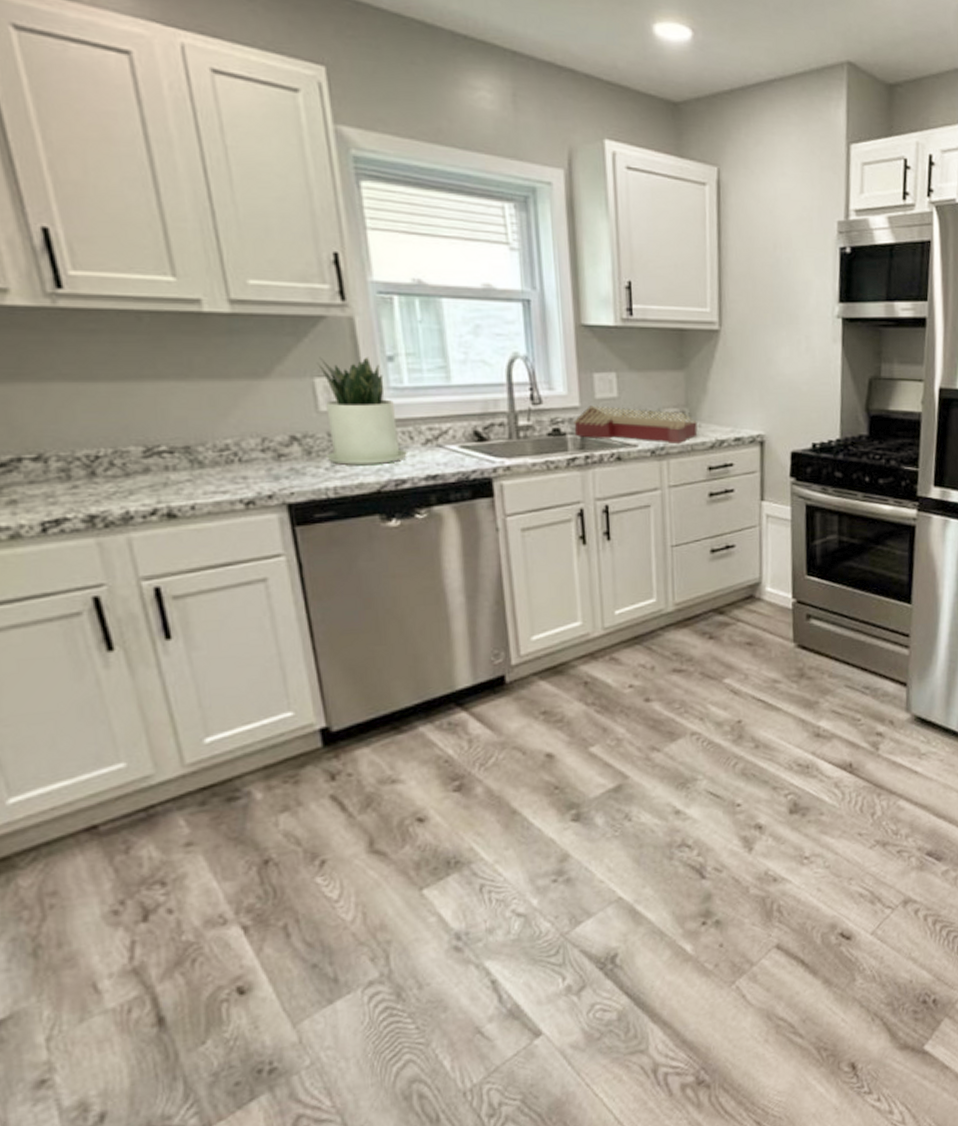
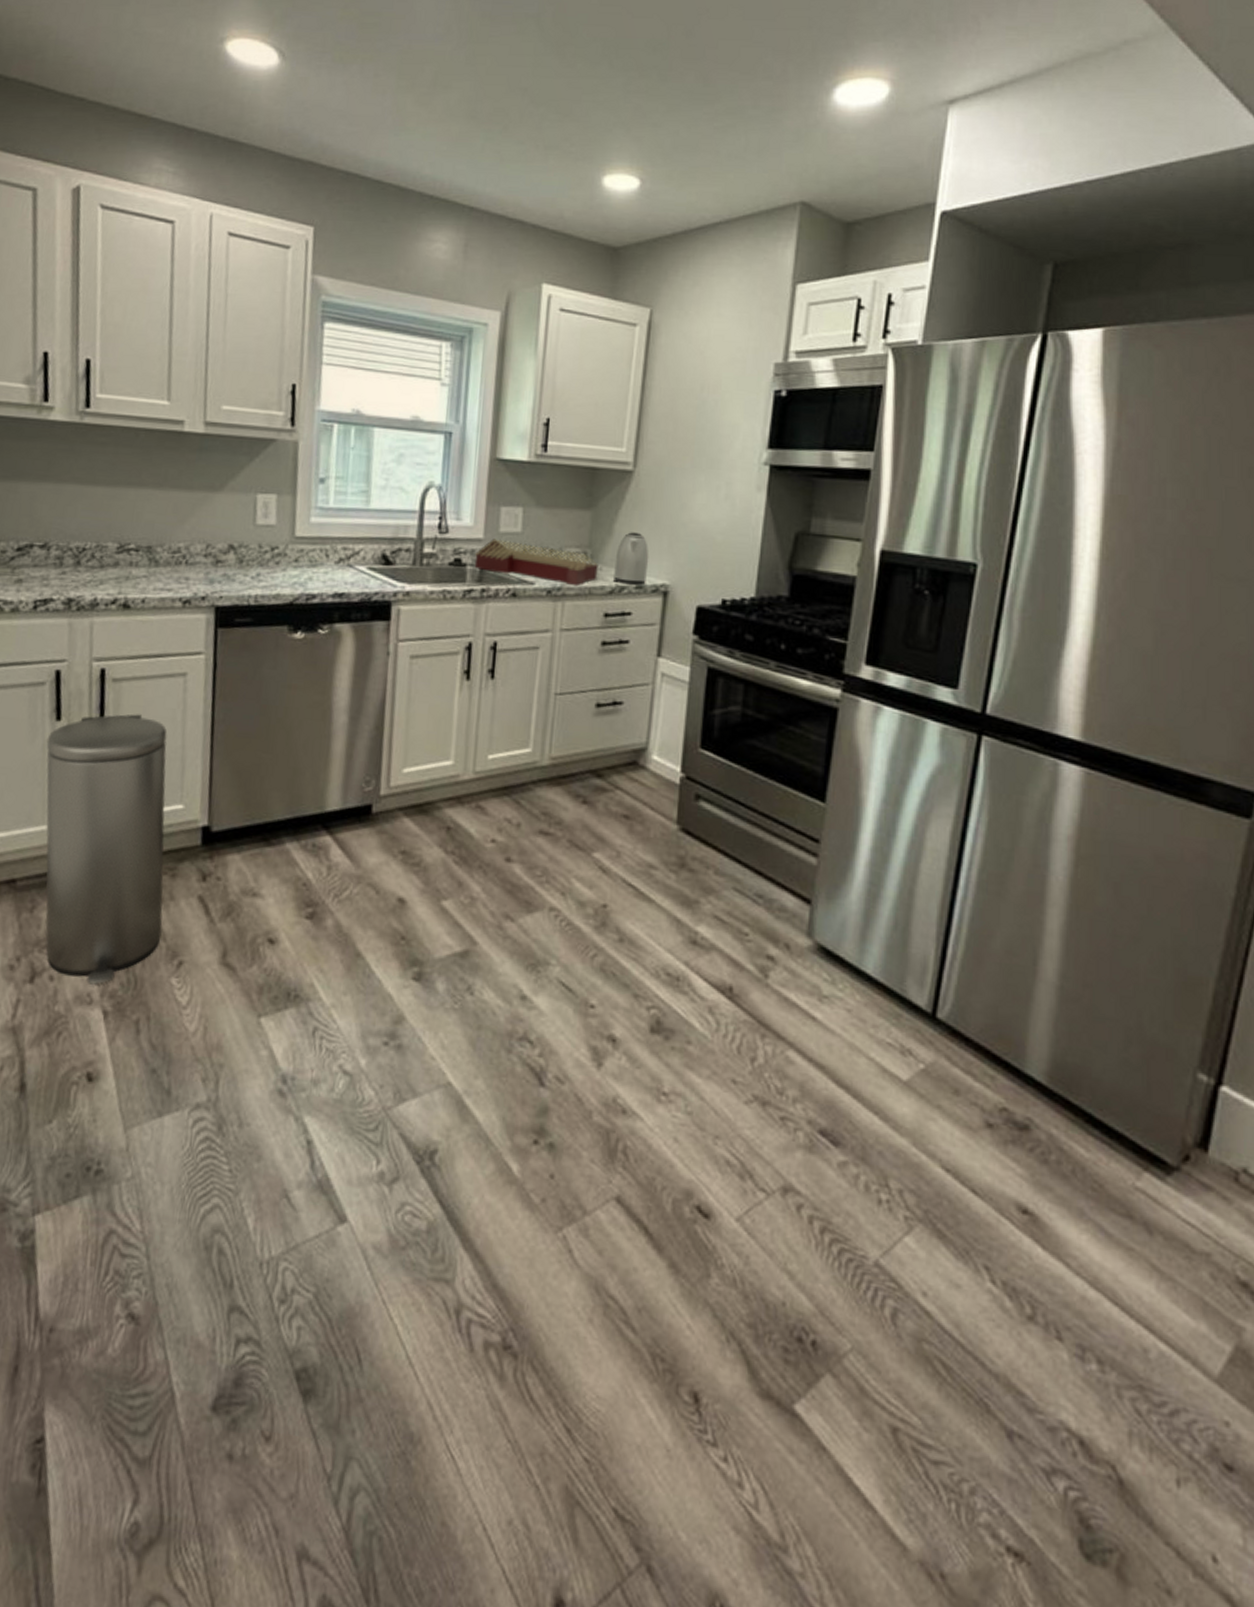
pedal bin: none [100,629,295,906] -> present [45,714,167,985]
planter: present [316,357,407,466] -> none [254,475,321,578]
kettle: none [712,389,744,439] -> present [613,532,649,587]

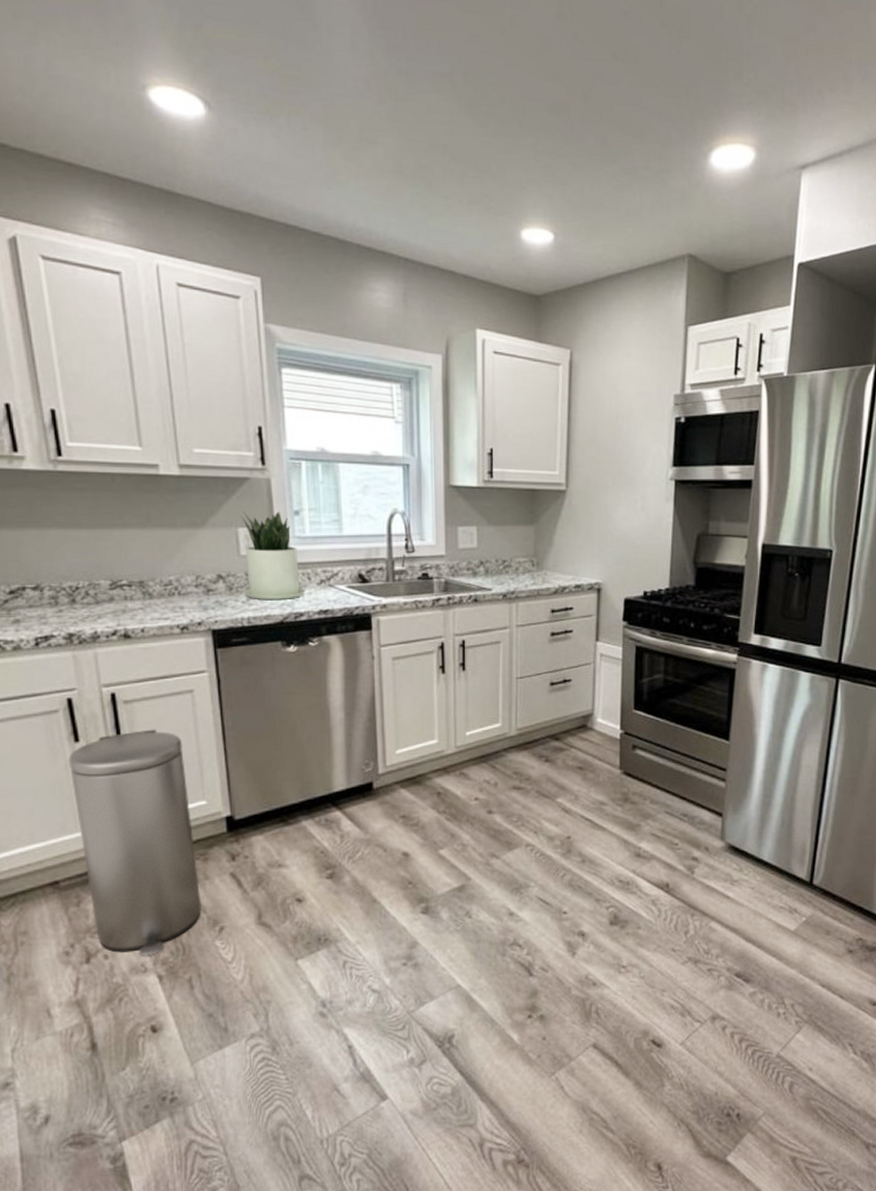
planter: none [254,475,321,578] -> present [240,511,305,601]
dish rack: present [474,538,598,587] -> none [440,554,543,590]
kettle: present [613,532,649,587] -> none [556,542,584,586]

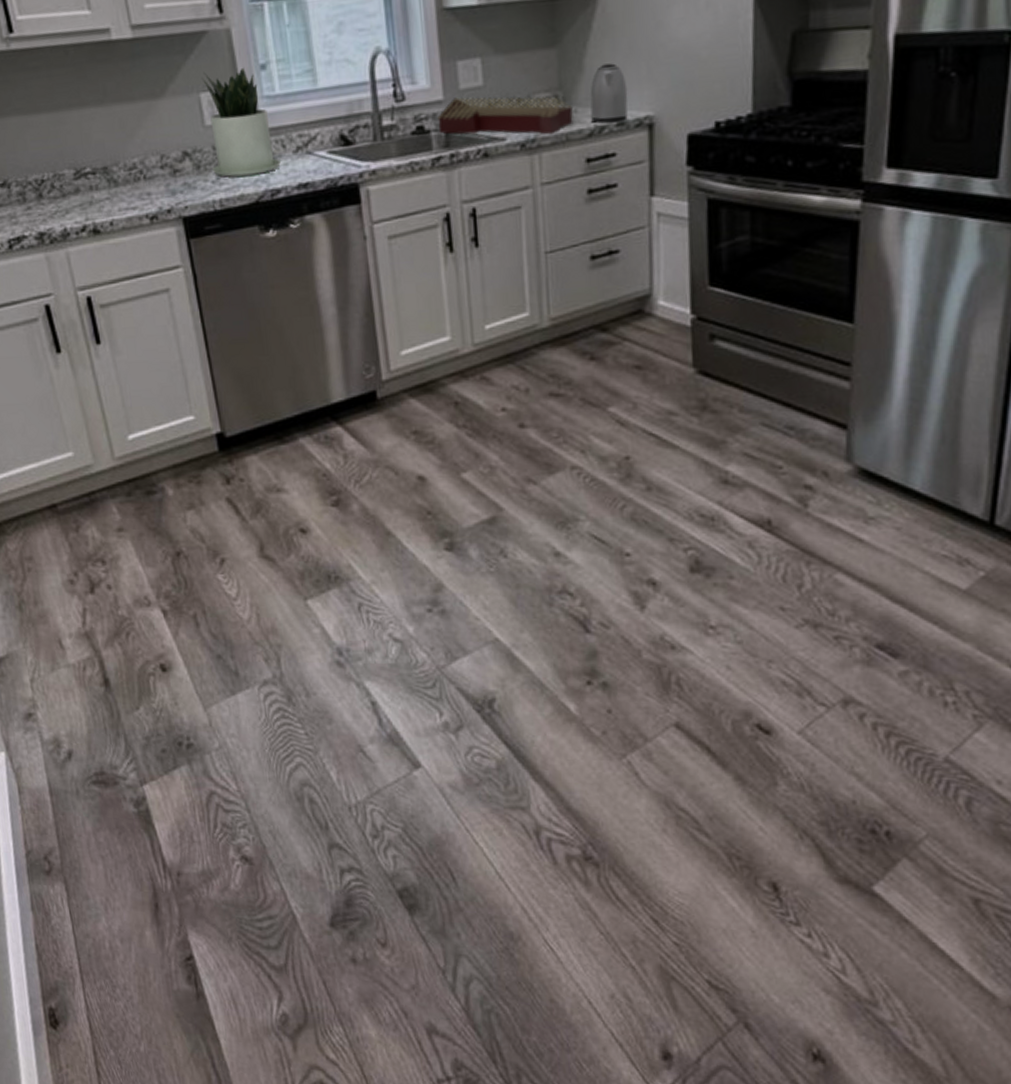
pedal bin: present [68,729,202,957] -> none [52,335,200,588]
dish rack: none [440,554,543,590] -> present [437,97,573,135]
kettle: none [556,542,584,586] -> present [590,63,628,124]

